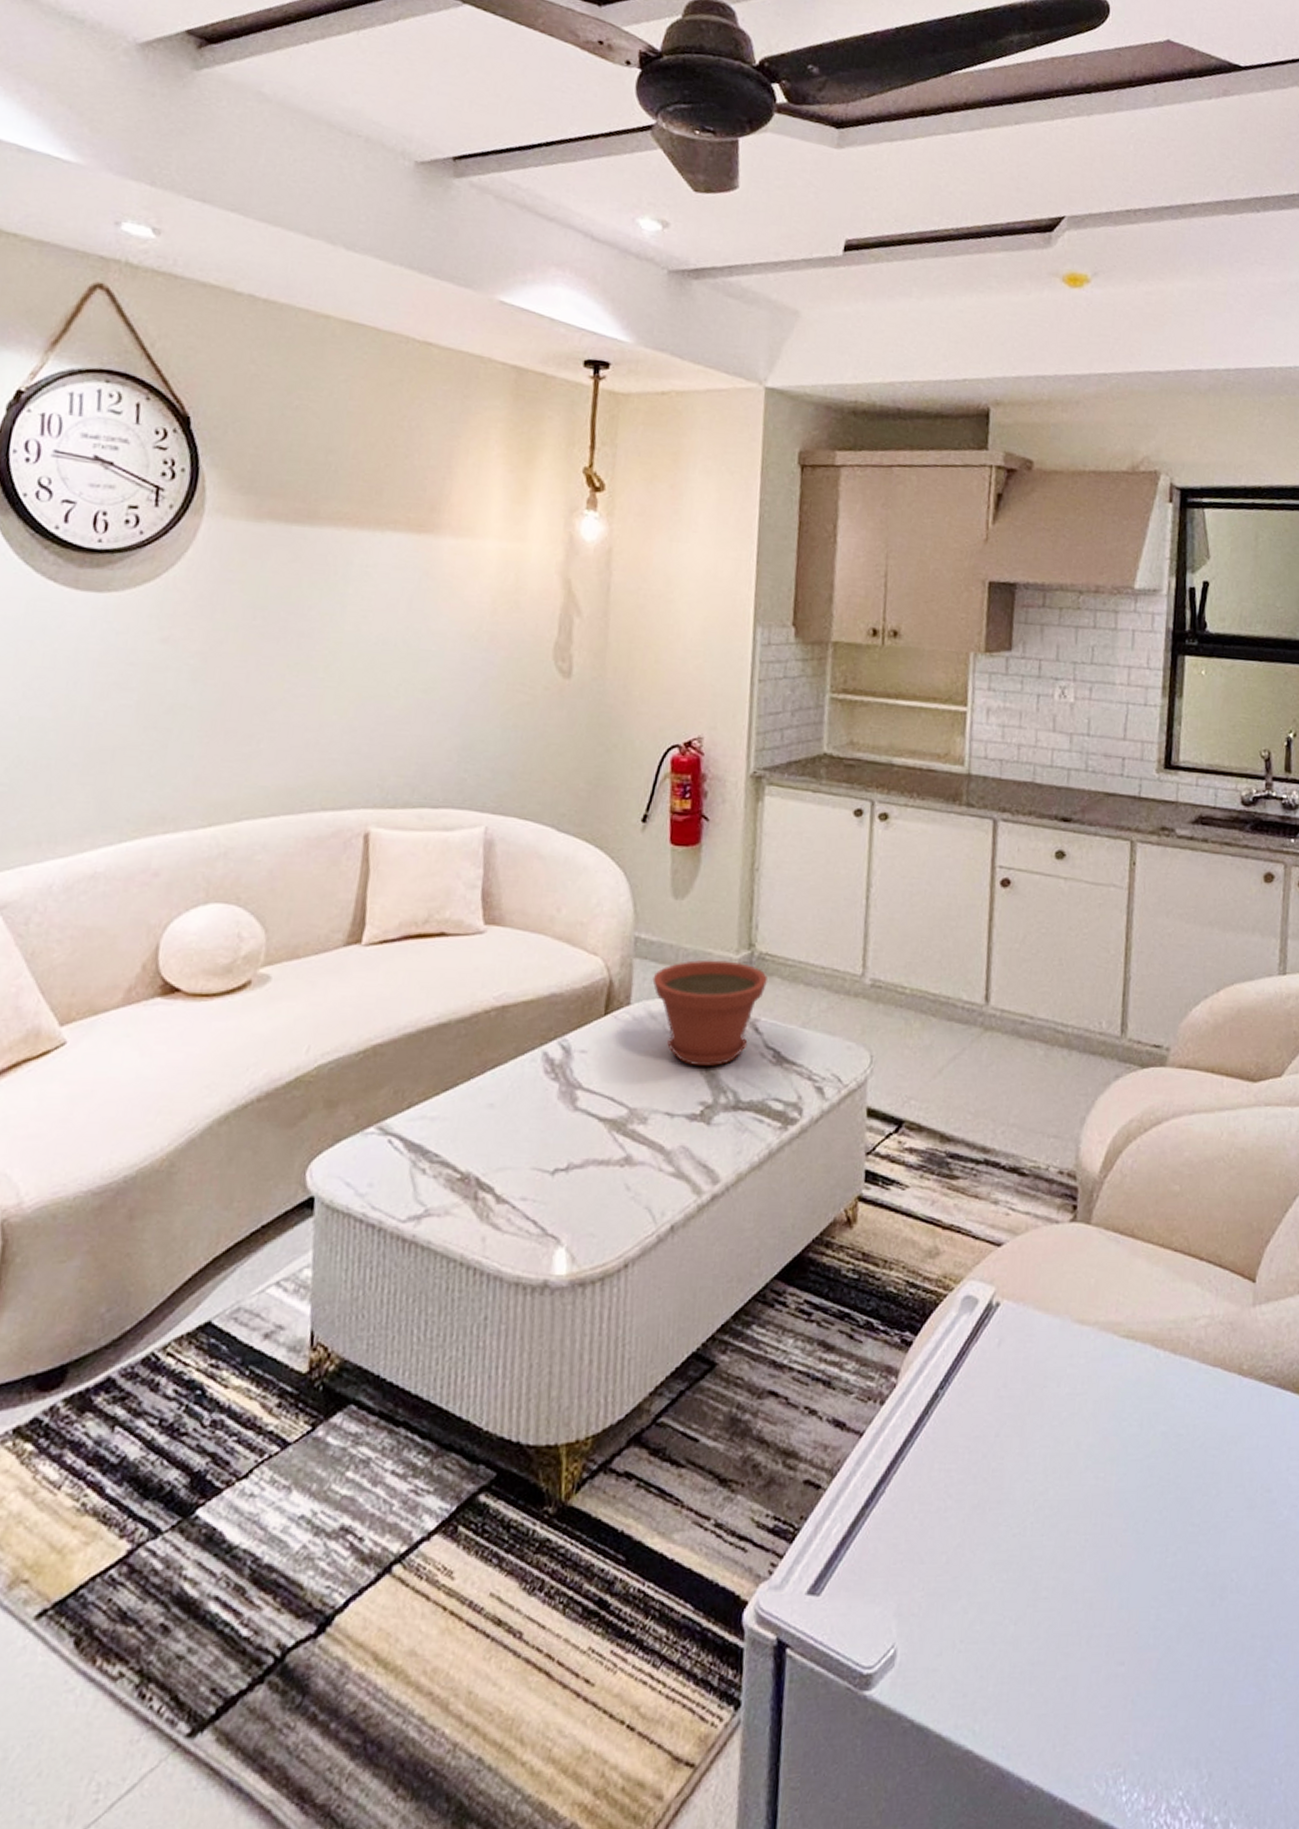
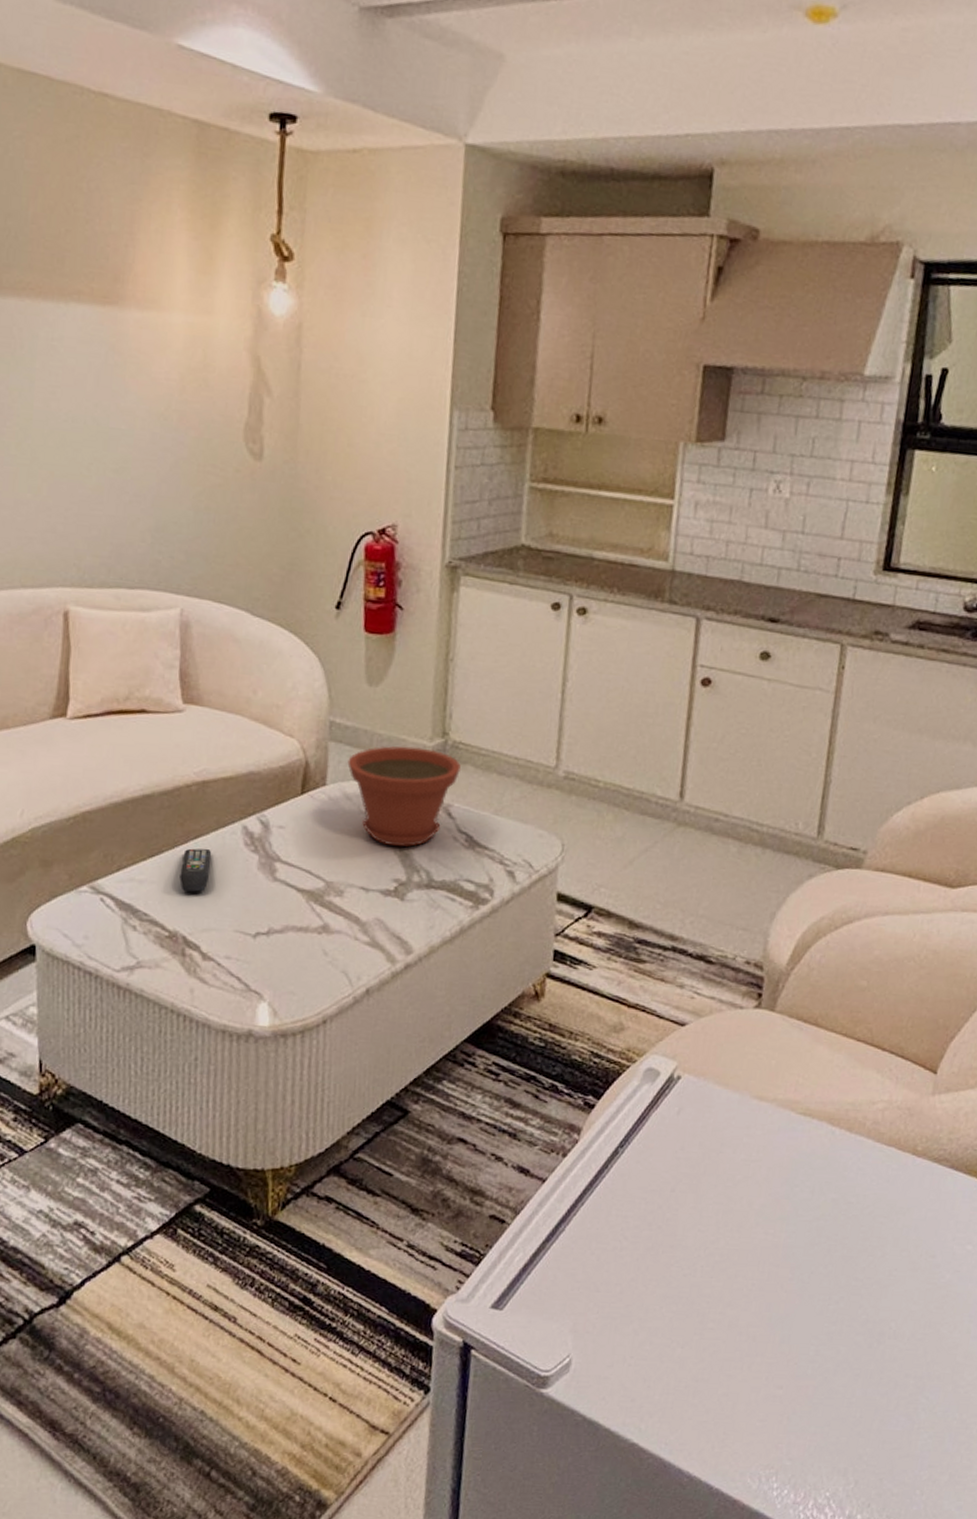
remote control: none [474,1079,510,1127] -> present [179,848,212,892]

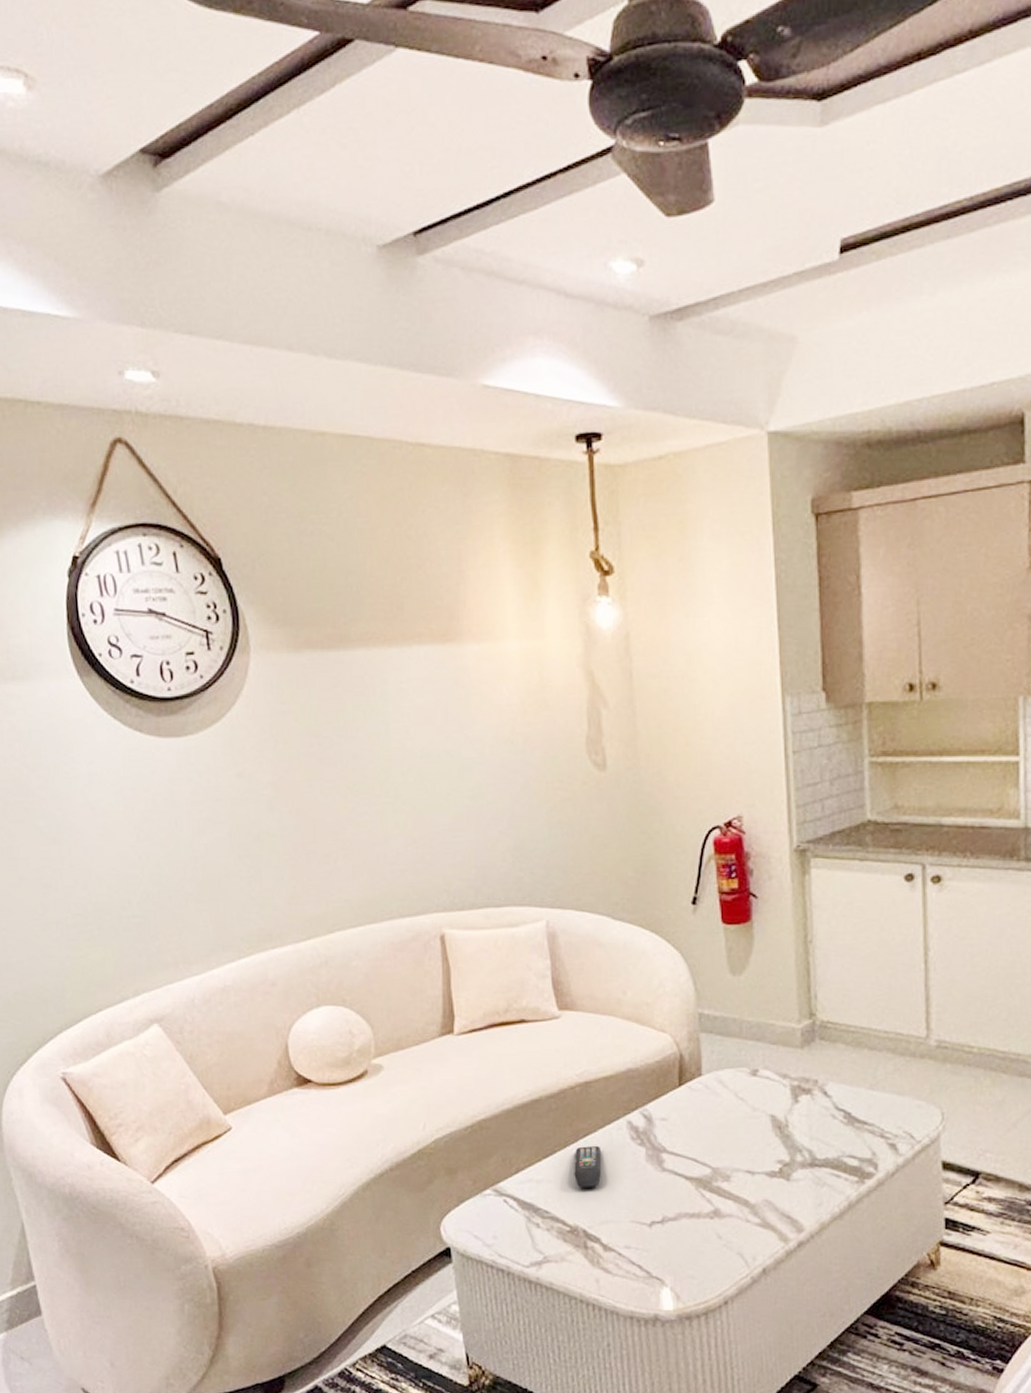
plant pot: present [347,746,462,847] -> none [720,1030,832,1128]

